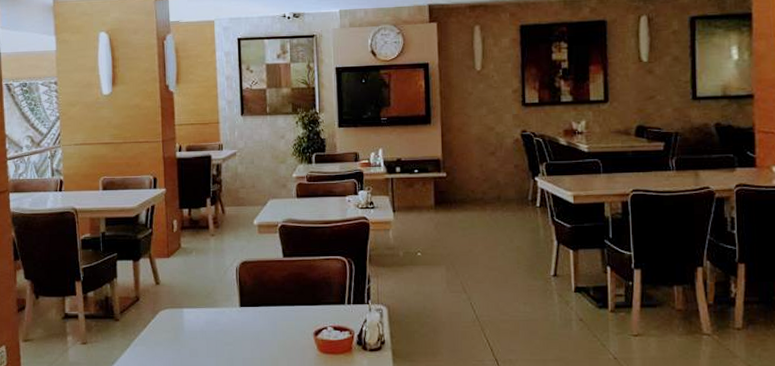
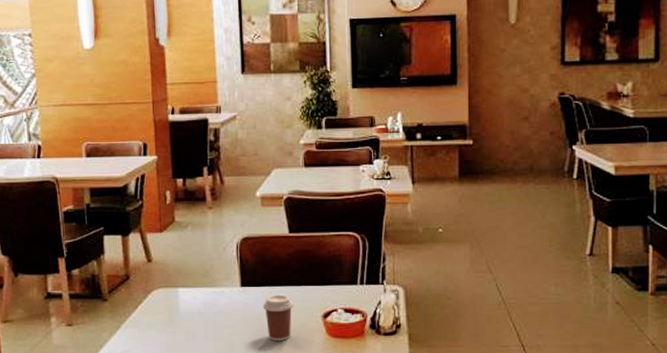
coffee cup: none [259,314,288,357] -> present [262,294,294,341]

